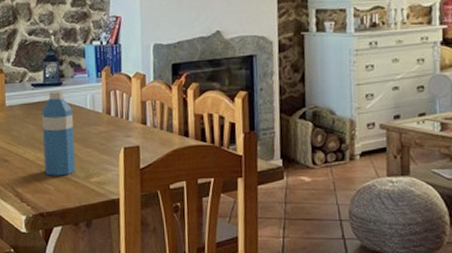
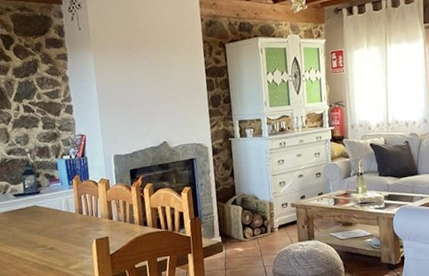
water bottle: present [42,90,76,176] -> none [24,198,57,268]

